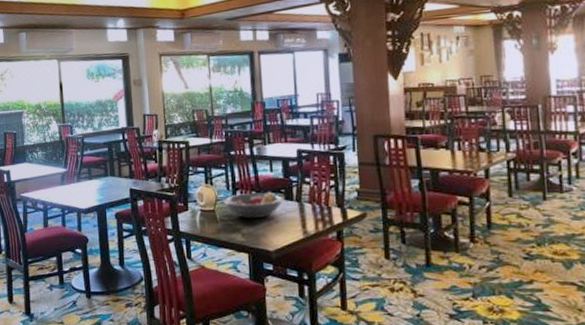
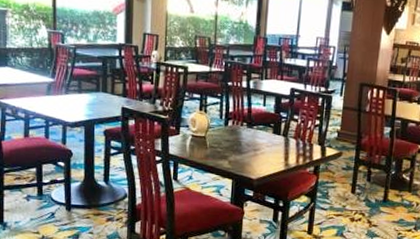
fruit bowl: present [224,191,283,219] -> none [216,123,271,149]

